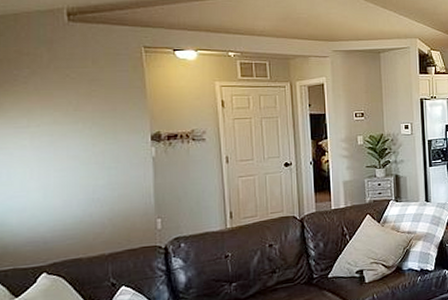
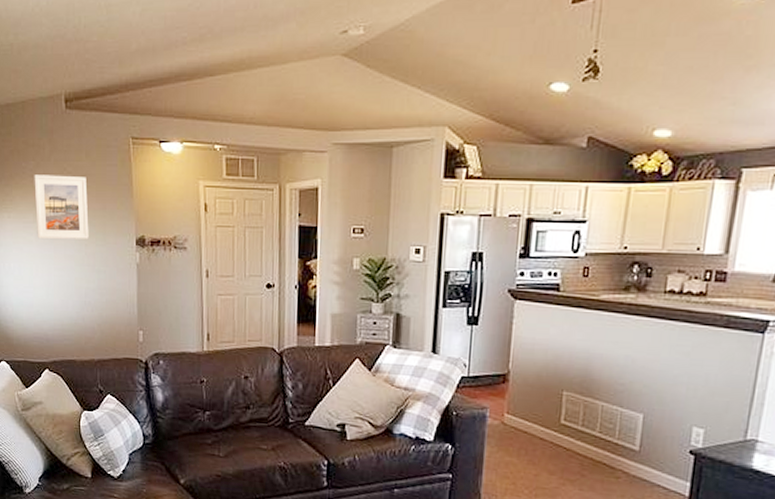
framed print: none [29,81,97,143] -> present [34,175,89,240]

